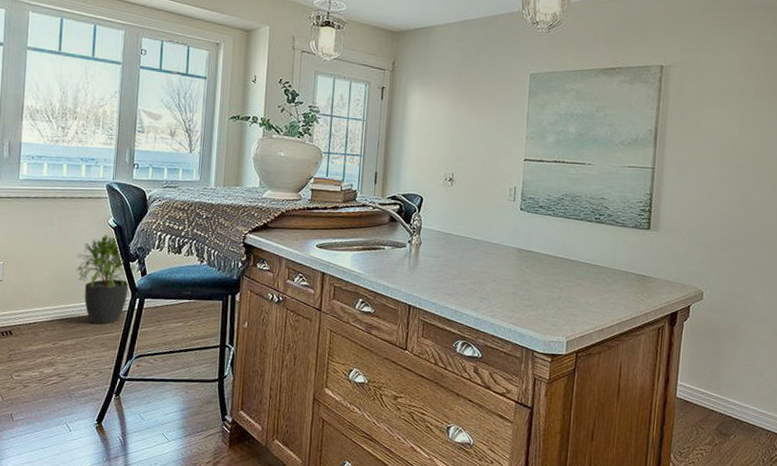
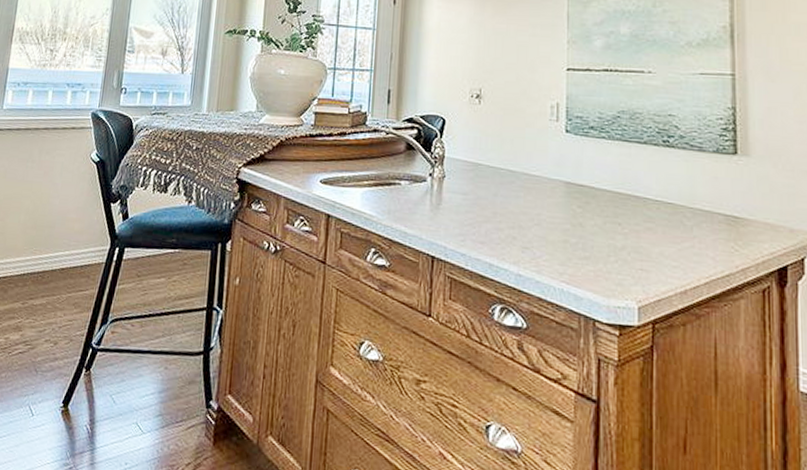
potted plant: present [75,234,137,325] -> none [52,170,118,280]

